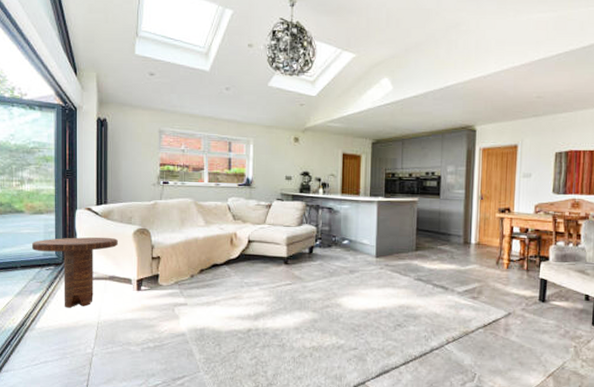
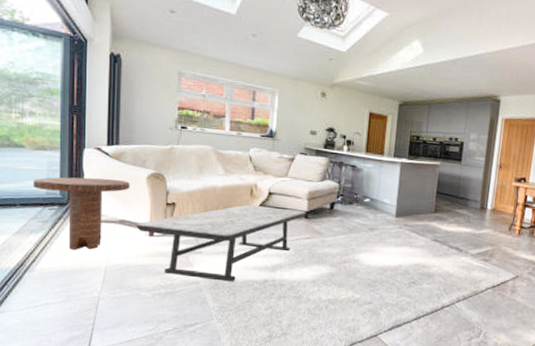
coffee table: none [124,254,286,333] -> present [135,204,307,282]

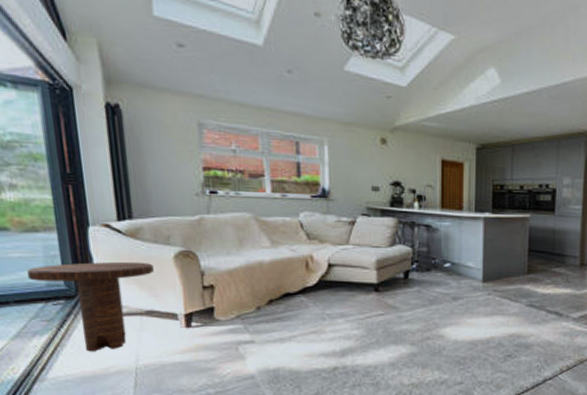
coffee table: present [135,204,307,282] -> none [166,281,377,373]

